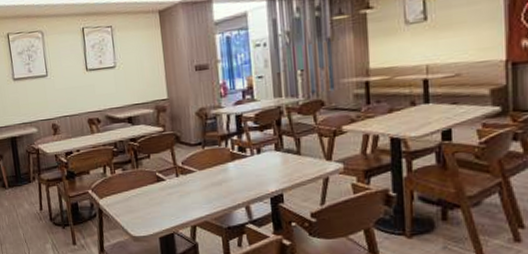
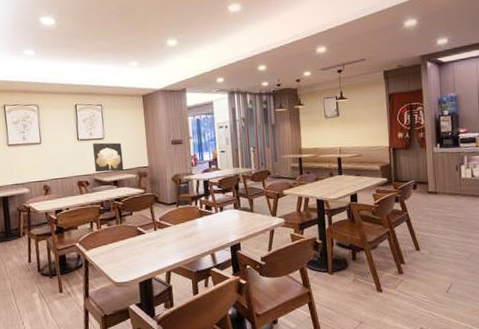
wall art: none [103,71,139,108] -> present [93,142,124,173]

